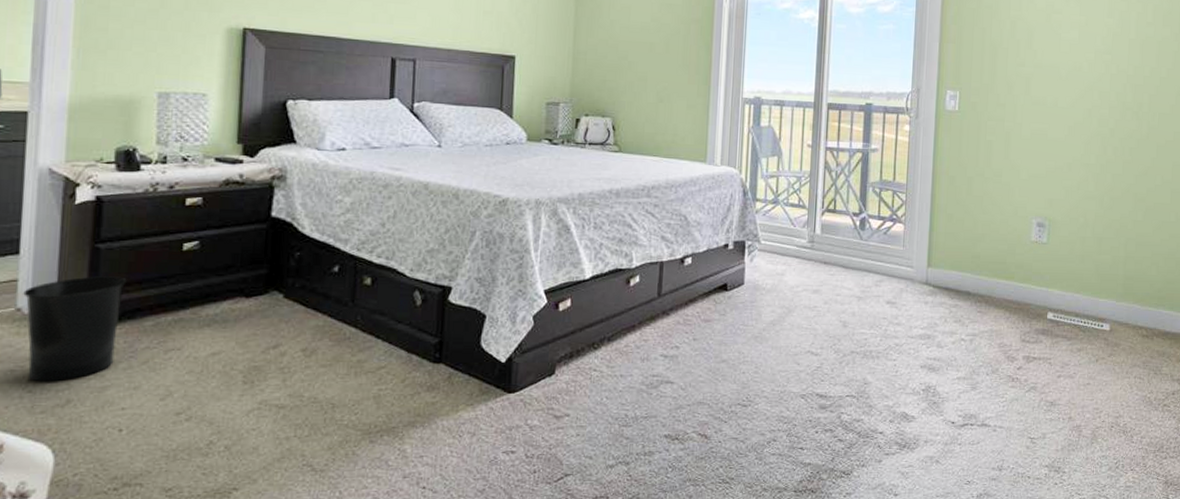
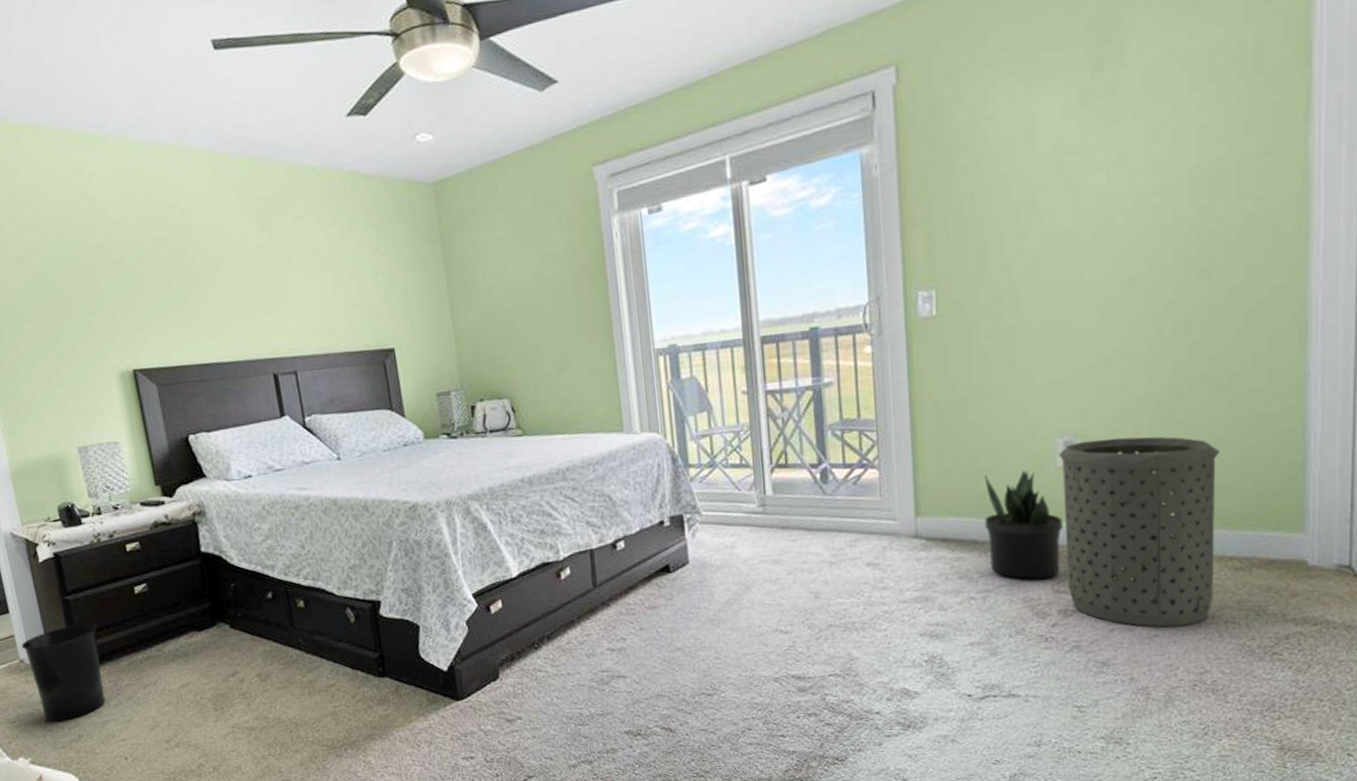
planter: none [977,240,1032,330] -> present [984,469,1063,580]
laundry basket: none [1031,224,1137,378] -> present [1059,436,1219,628]

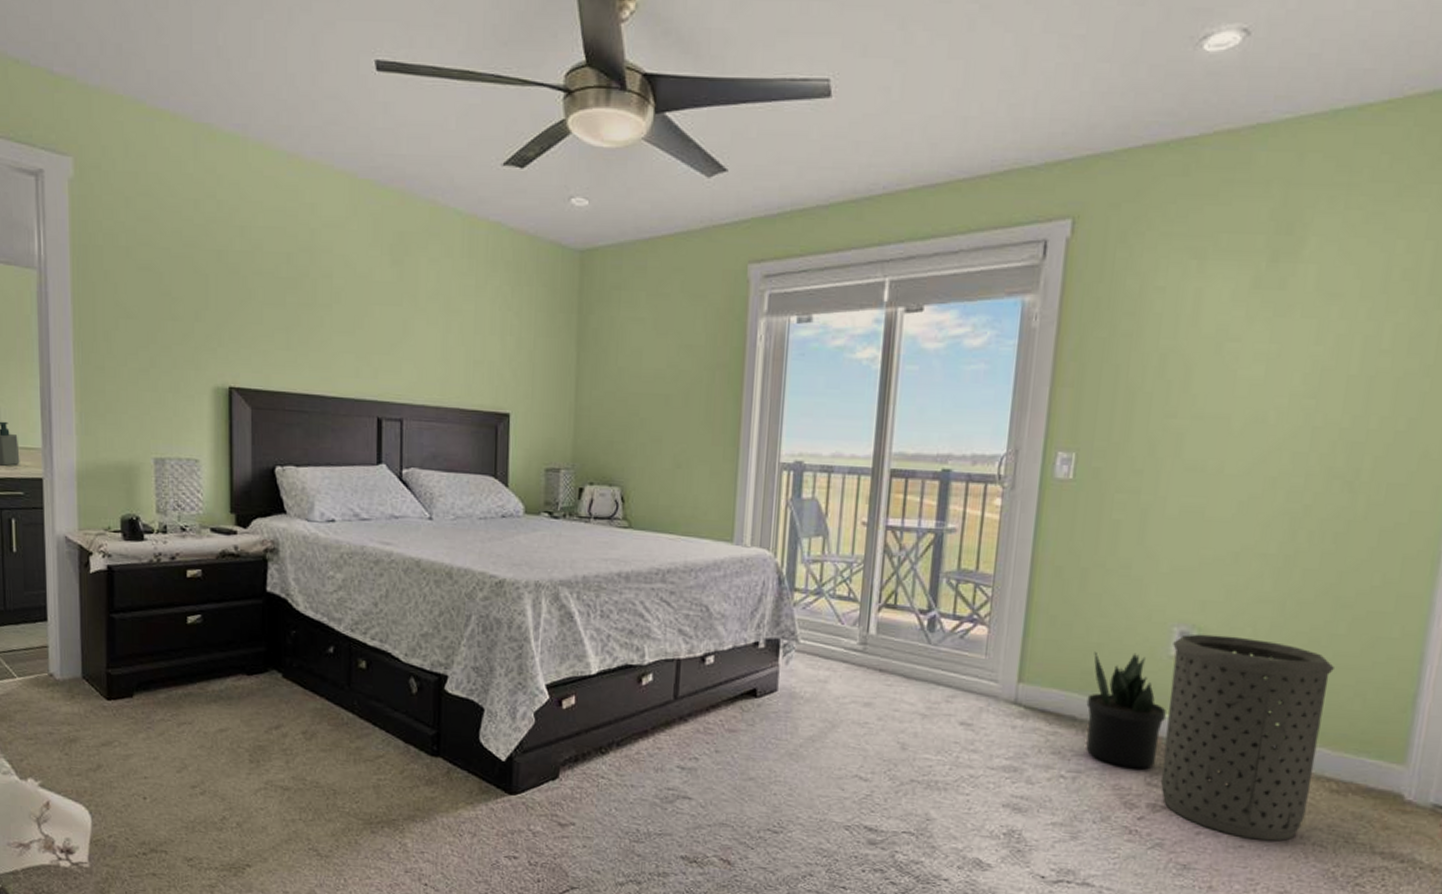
waste bin: present [21,623,106,722] -> none [54,646,140,747]

